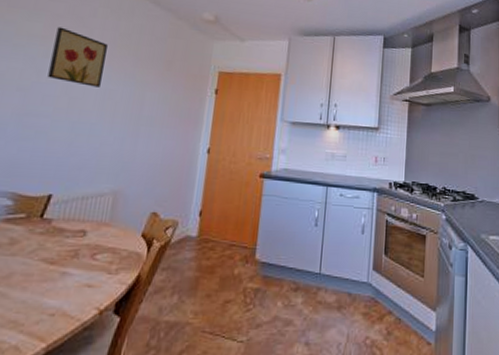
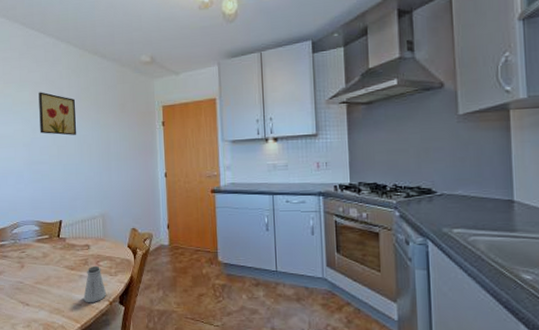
saltshaker: none [60,259,98,313] -> present [83,266,107,303]

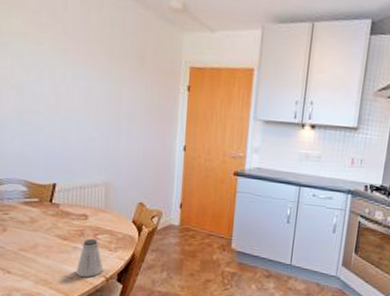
wall art: present [38,92,76,136] -> none [35,22,82,85]

